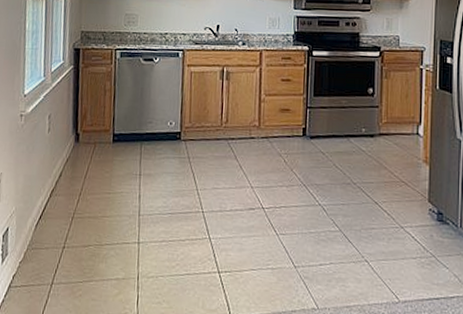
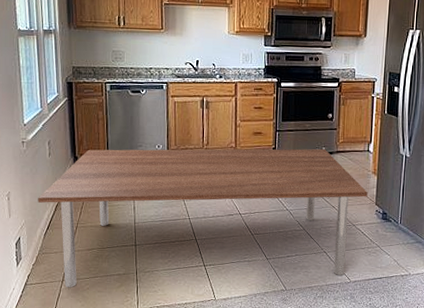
dining table: none [32,125,418,294] -> present [38,148,368,288]

